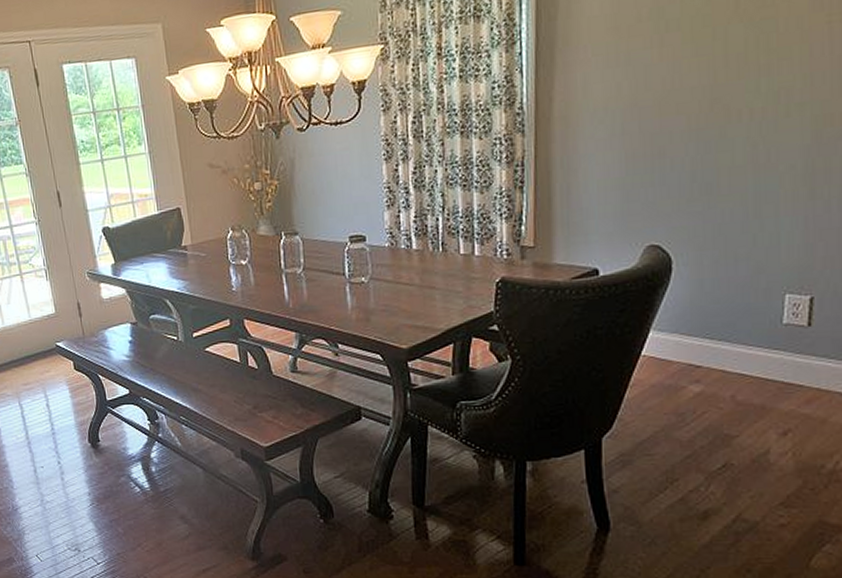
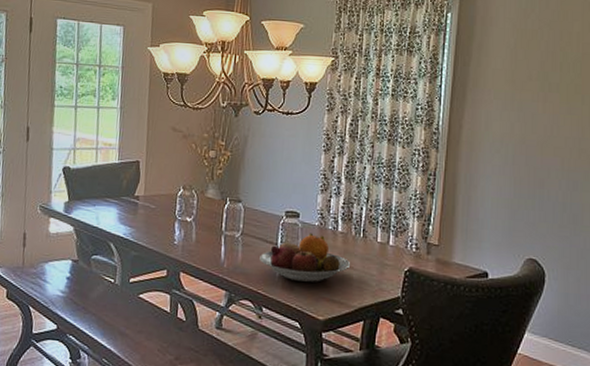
fruit bowl: none [327,255,431,311] -> present [259,232,350,282]

